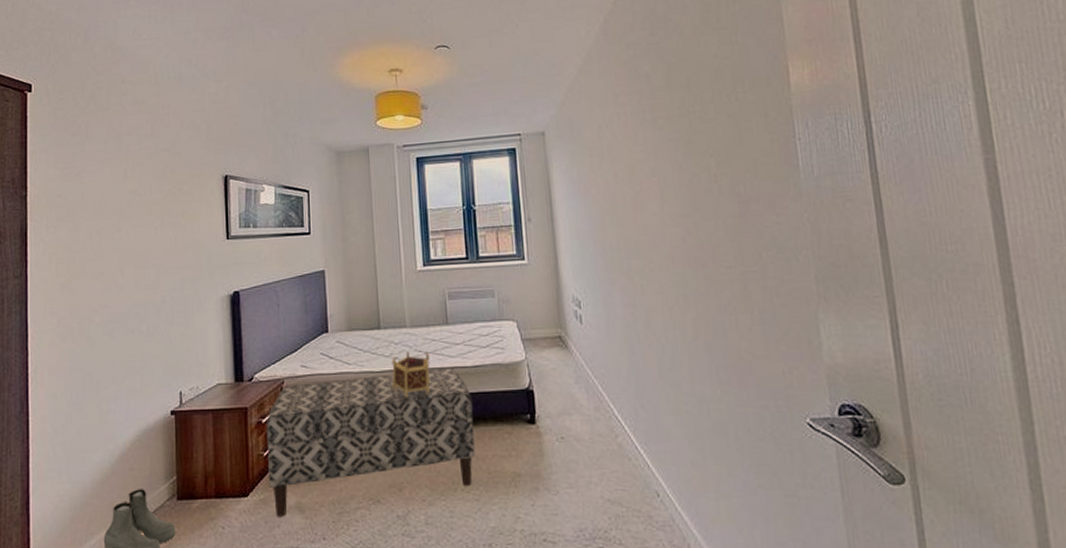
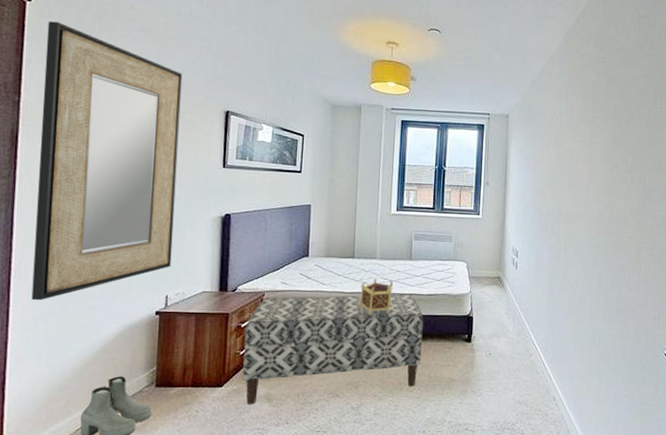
home mirror: none [47,108,182,408] -> present [31,21,183,301]

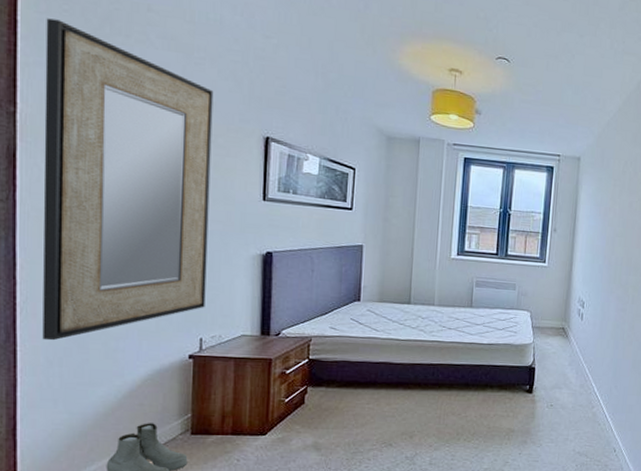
bench: present [242,294,423,405] -> none [288,342,483,454]
decorative box: present [358,278,394,315] -> none [414,326,453,364]

